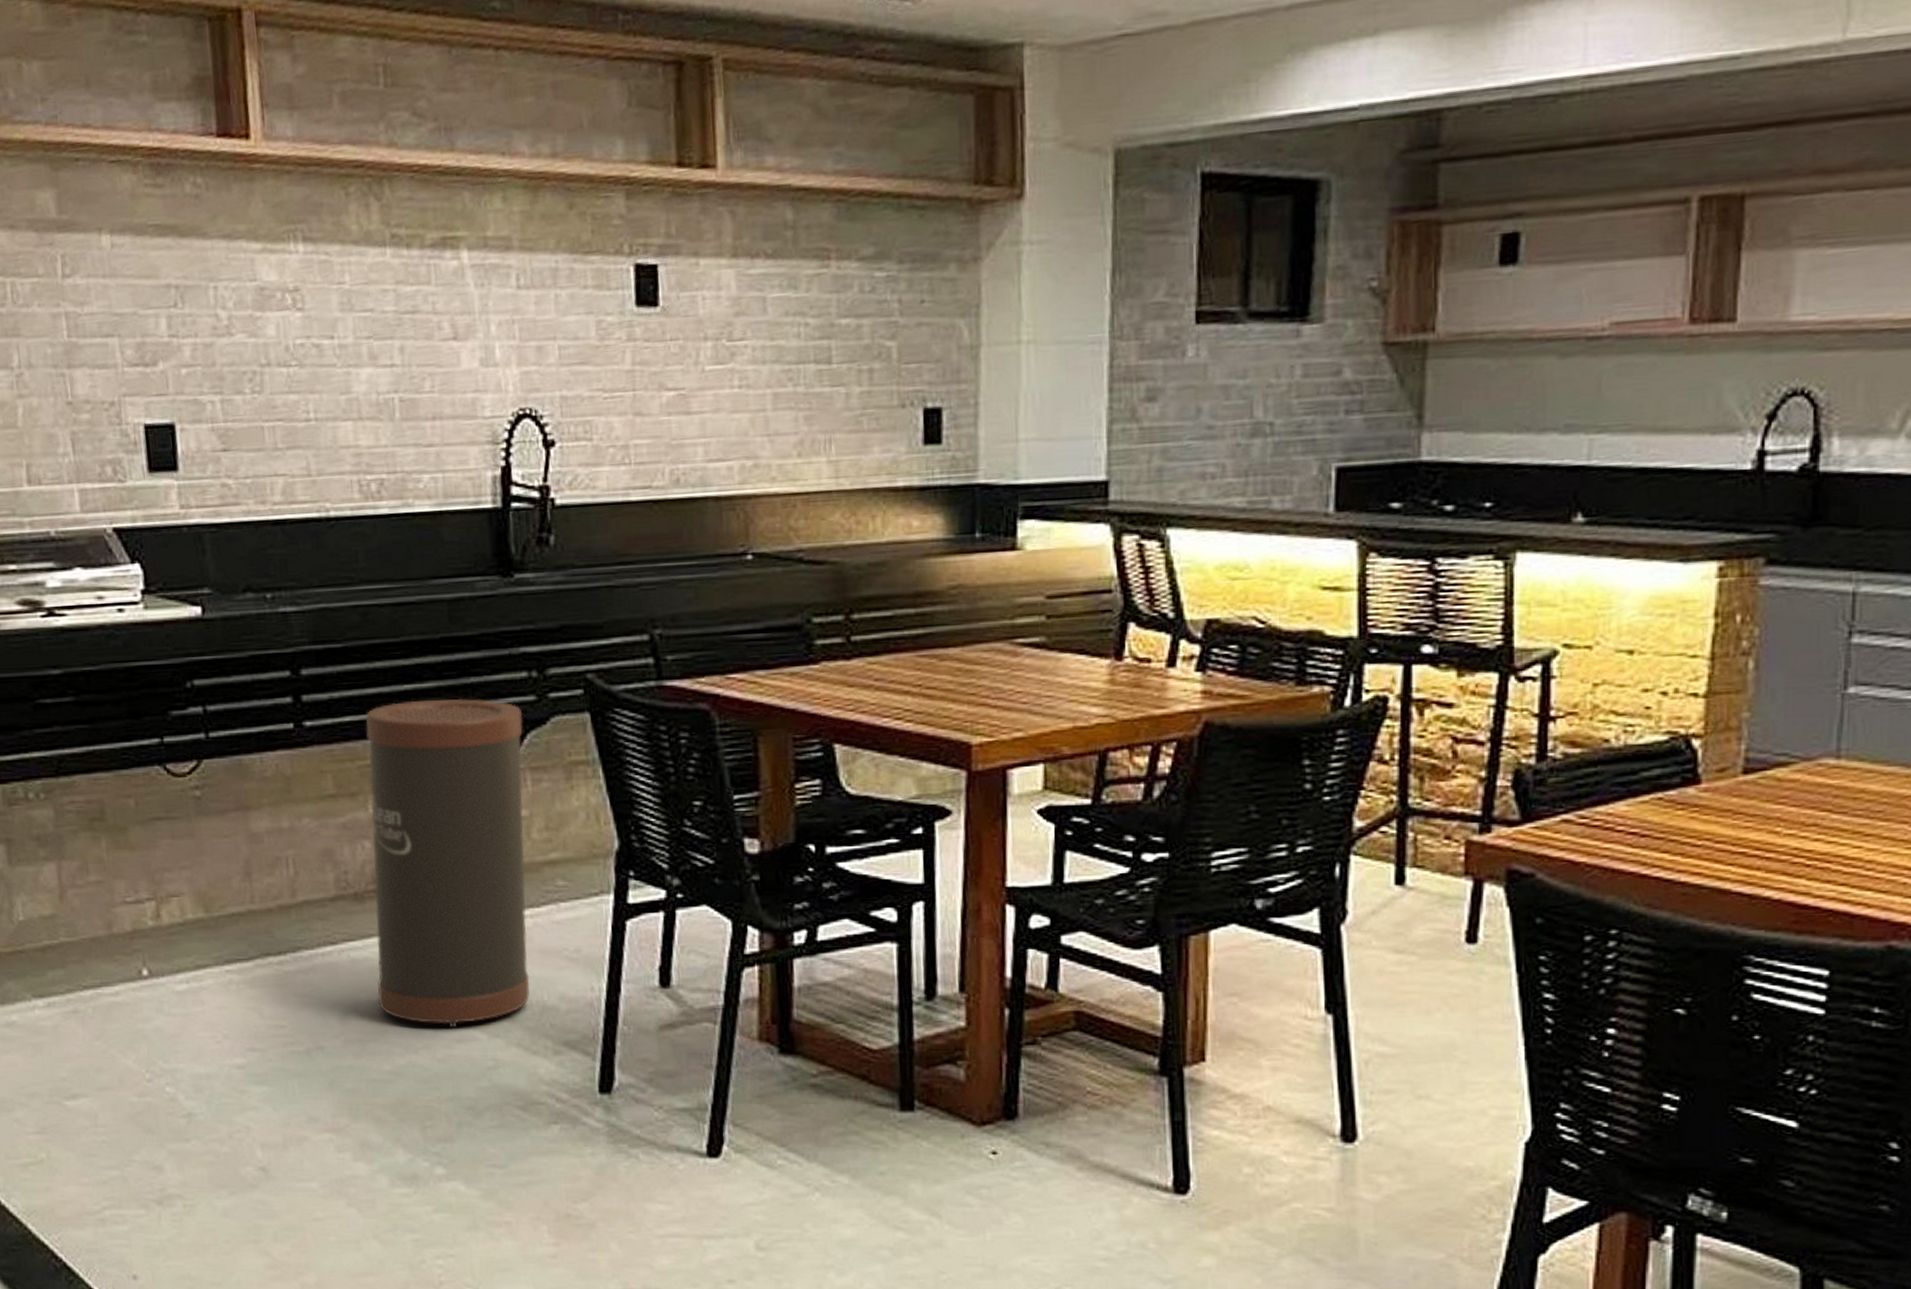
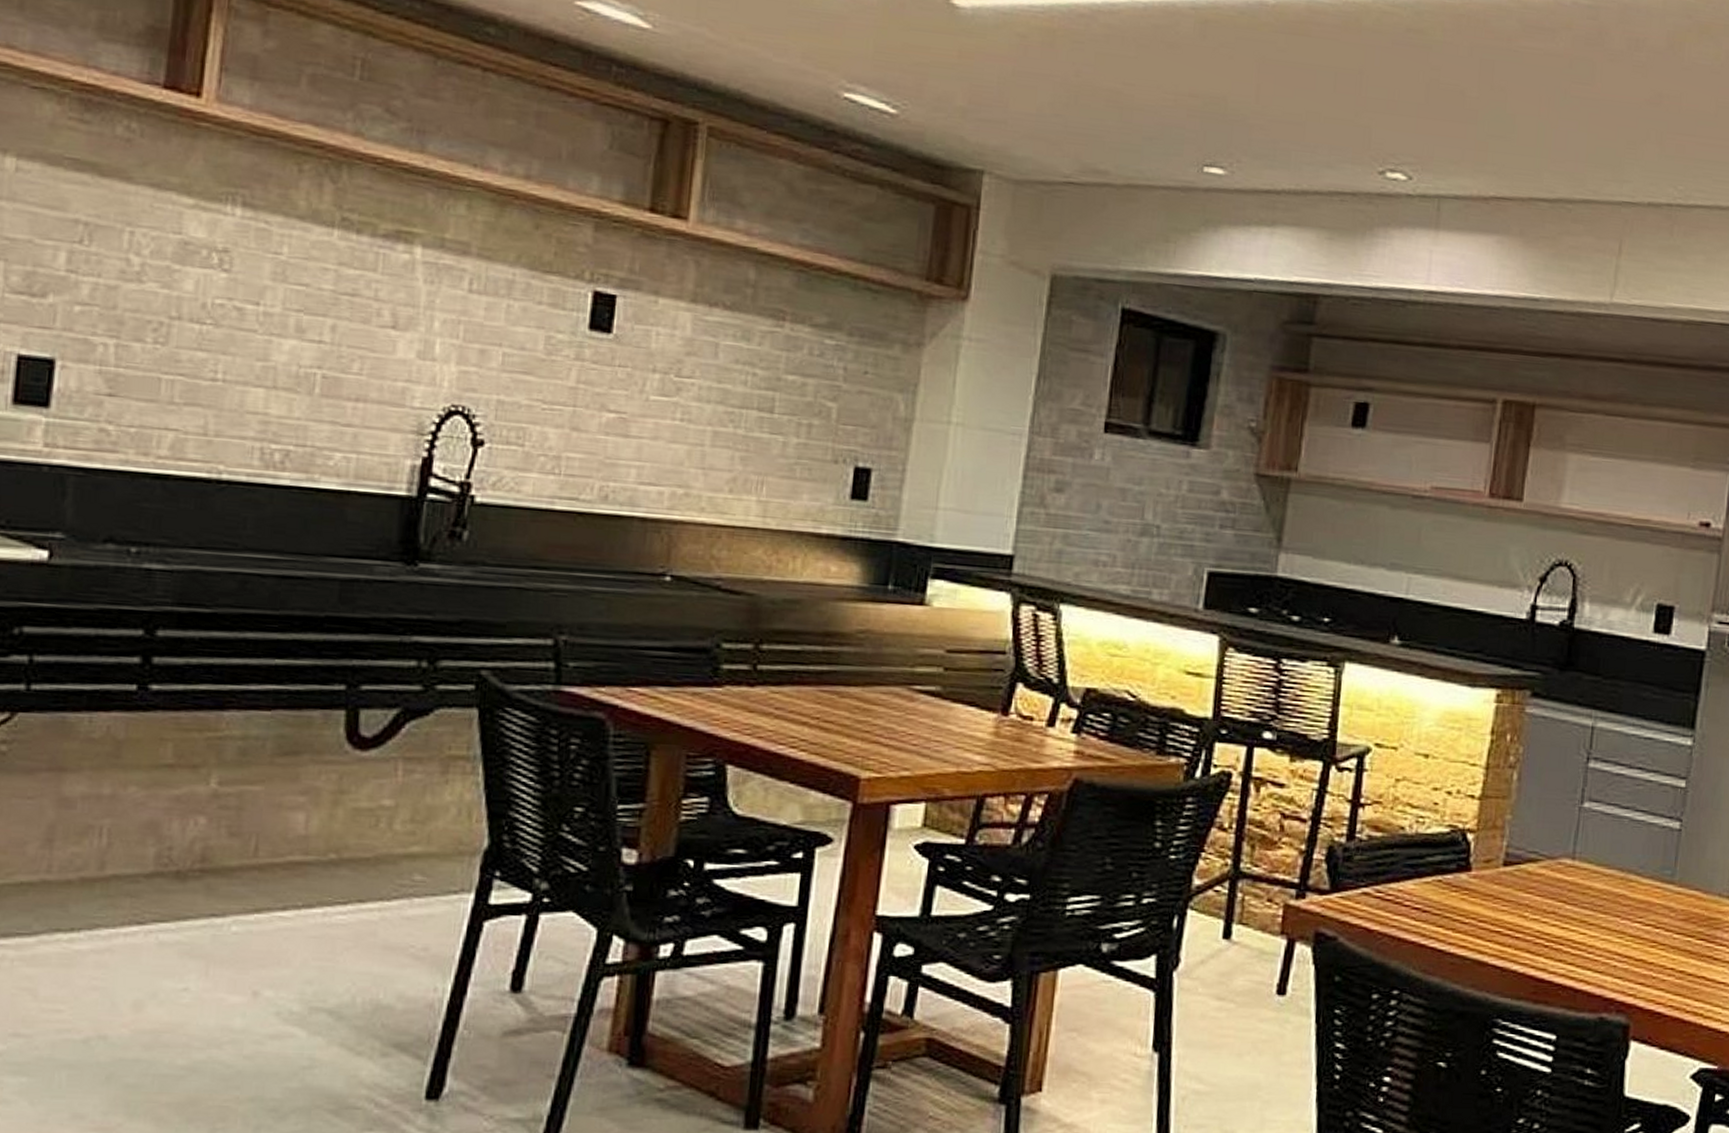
trash can: present [366,698,530,1028] -> none [183,676,405,1023]

